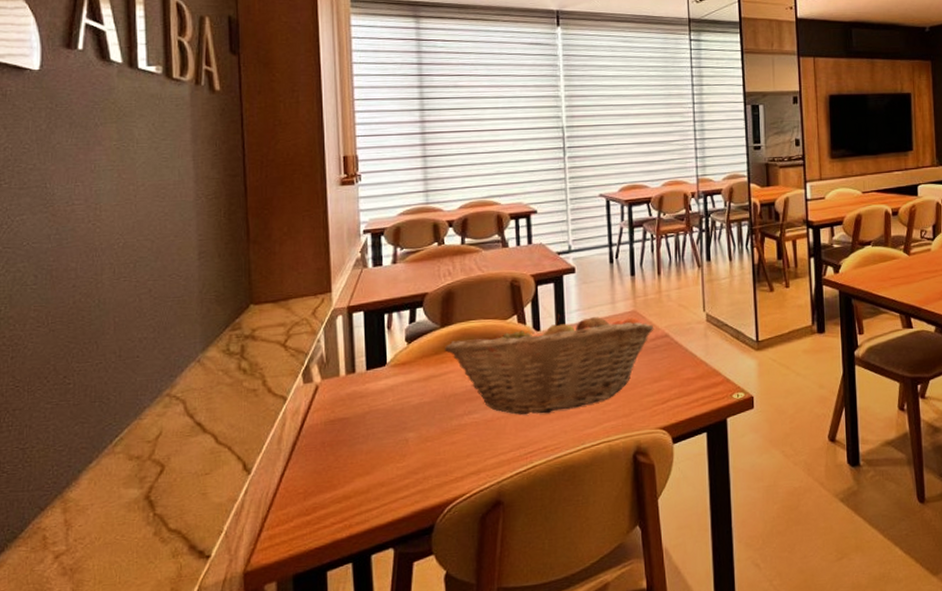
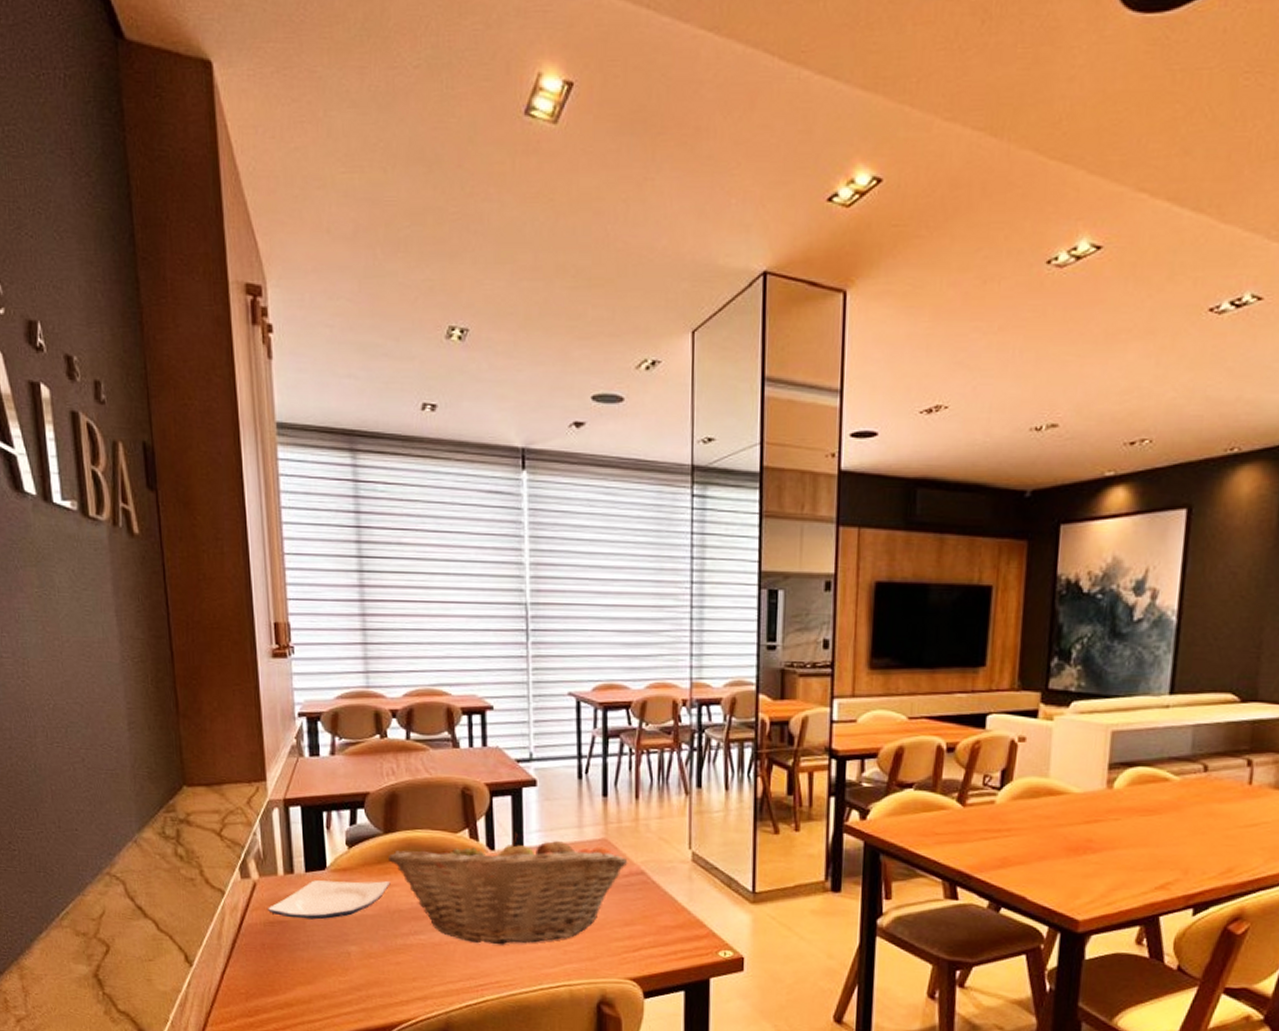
plate: none [328,369,447,414] -> present [267,880,391,920]

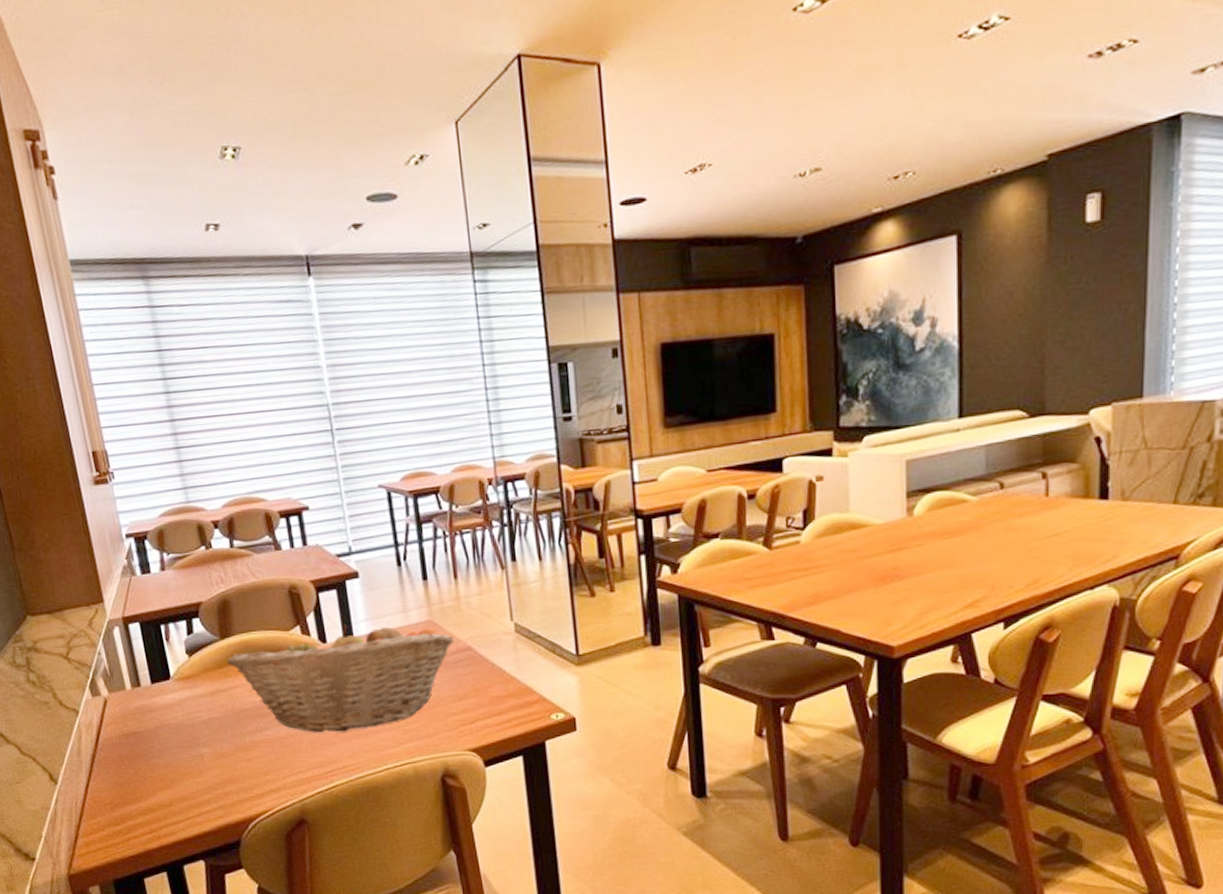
plate: present [267,880,391,920] -> none [119,684,233,729]

